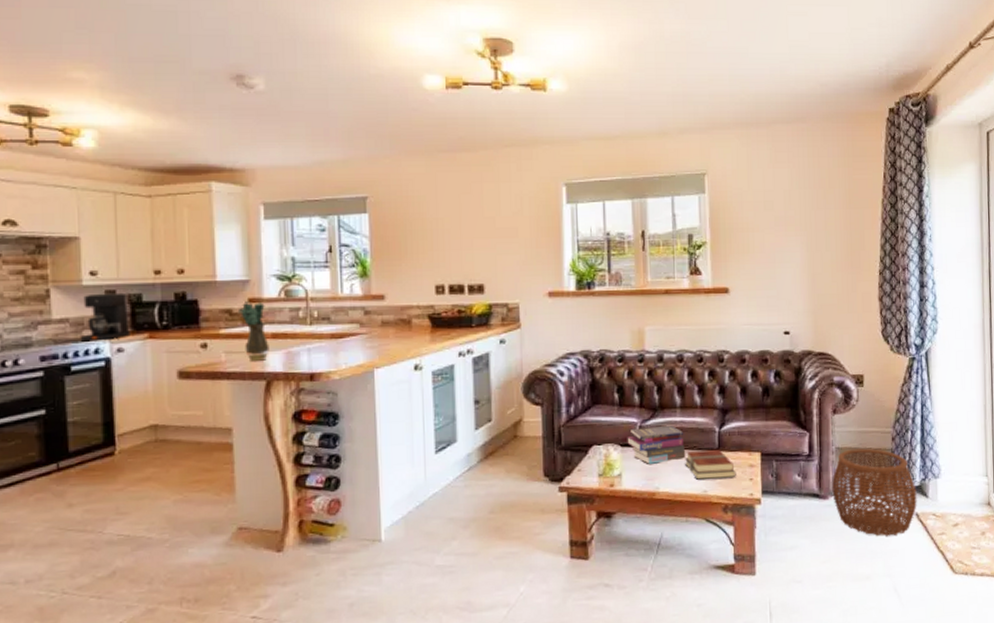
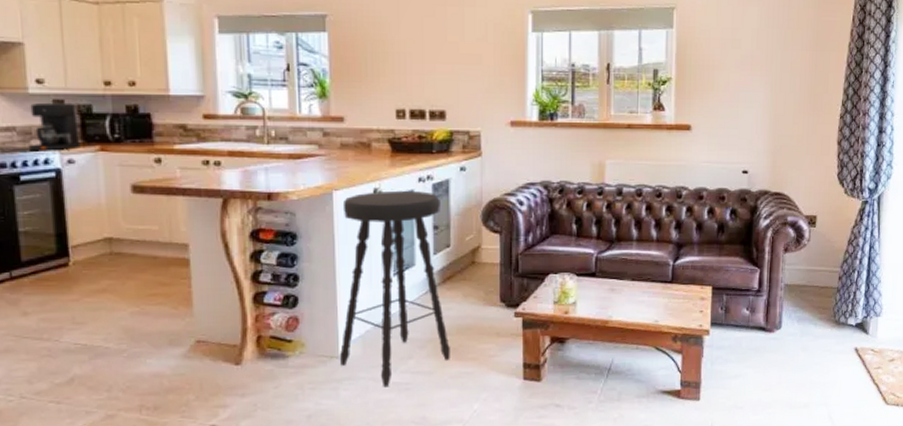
vase: present [239,300,270,361] -> none [194,116,226,178]
music stool: none [381,365,494,571] -> present [339,190,450,388]
books: present [627,425,686,464] -> none [583,257,640,294]
books: present [685,449,736,480] -> none [638,281,688,310]
woven basket: present [832,448,918,536] -> none [778,286,859,368]

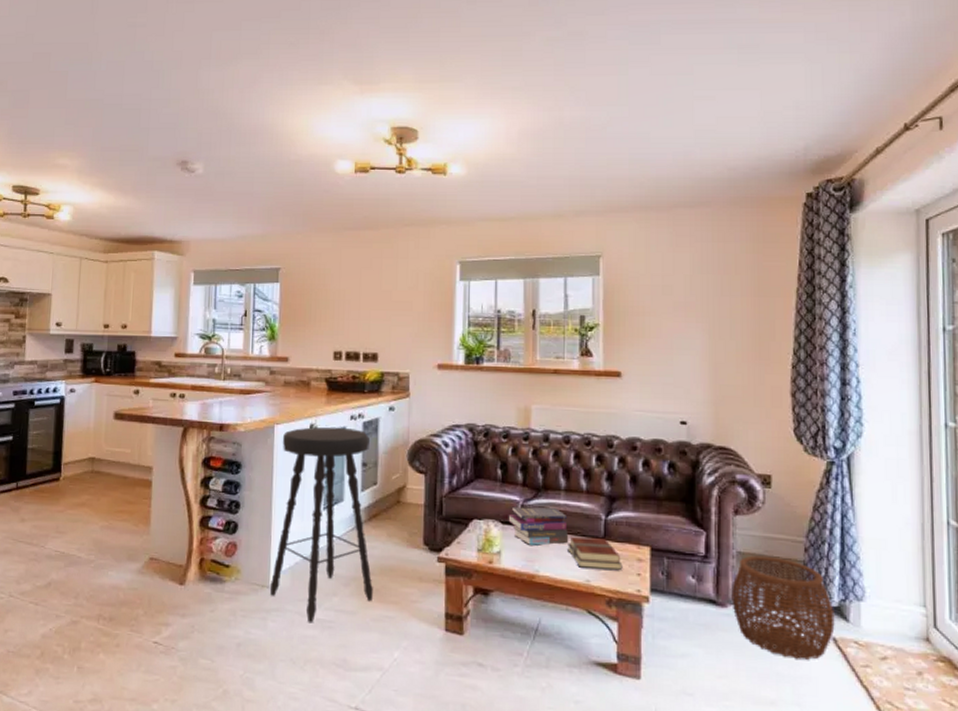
coffee maker: present [28,102,81,151] -> none [43,341,82,382]
books: none [583,257,640,294] -> present [508,506,569,546]
books: none [638,281,688,310] -> present [568,536,623,570]
woven basket: none [778,286,859,368] -> present [731,555,836,660]

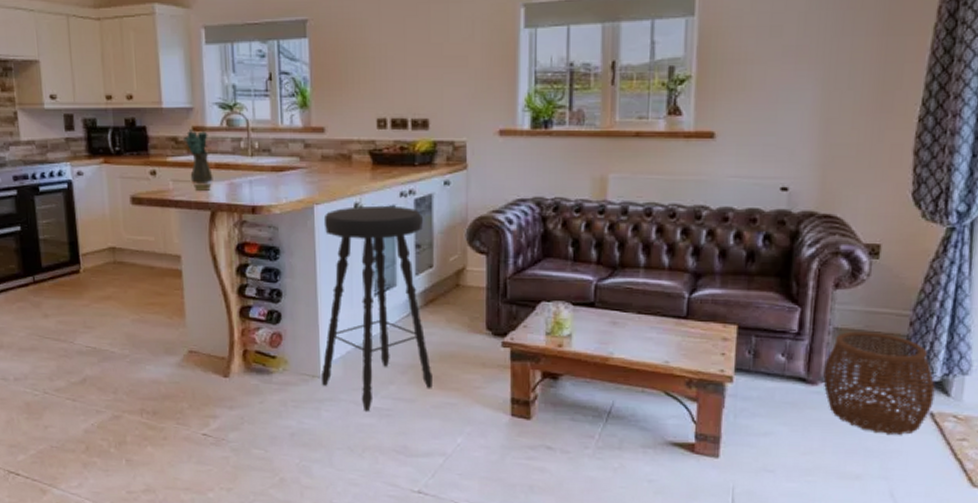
vase: none [167,354,189,409] -> present [184,128,213,191]
books: present [508,506,569,546] -> none [580,286,648,327]
books: present [568,536,623,570] -> none [645,316,706,350]

